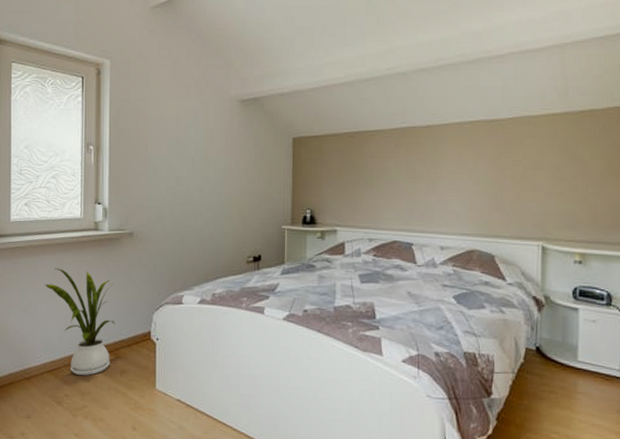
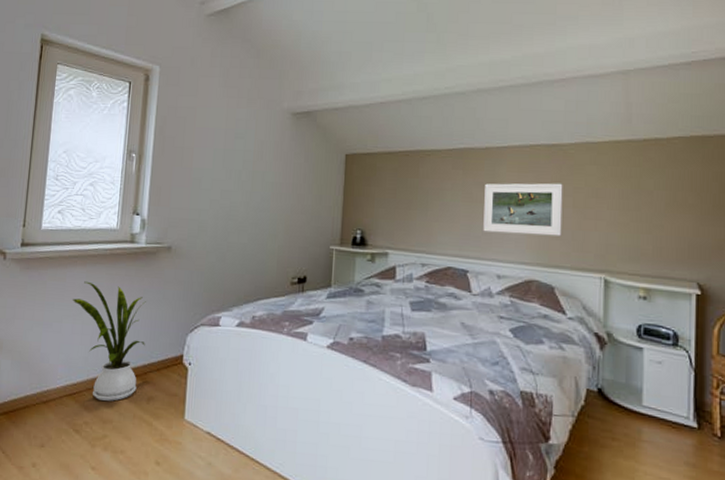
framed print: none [426,157,502,208] -> present [483,183,563,237]

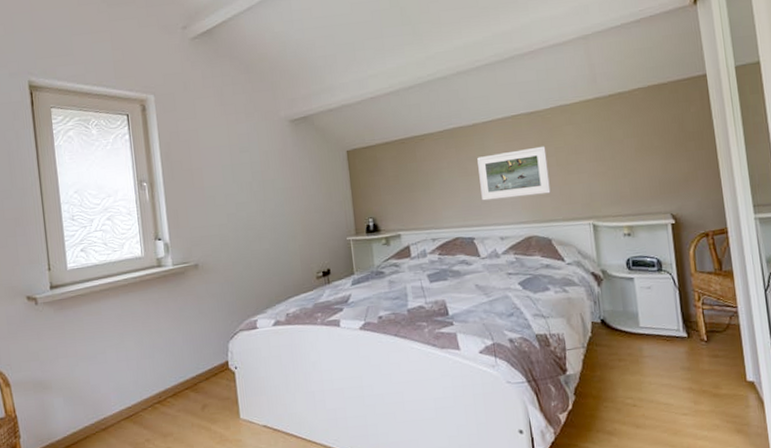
house plant: present [73,281,146,401] -> none [112,309,190,417]

